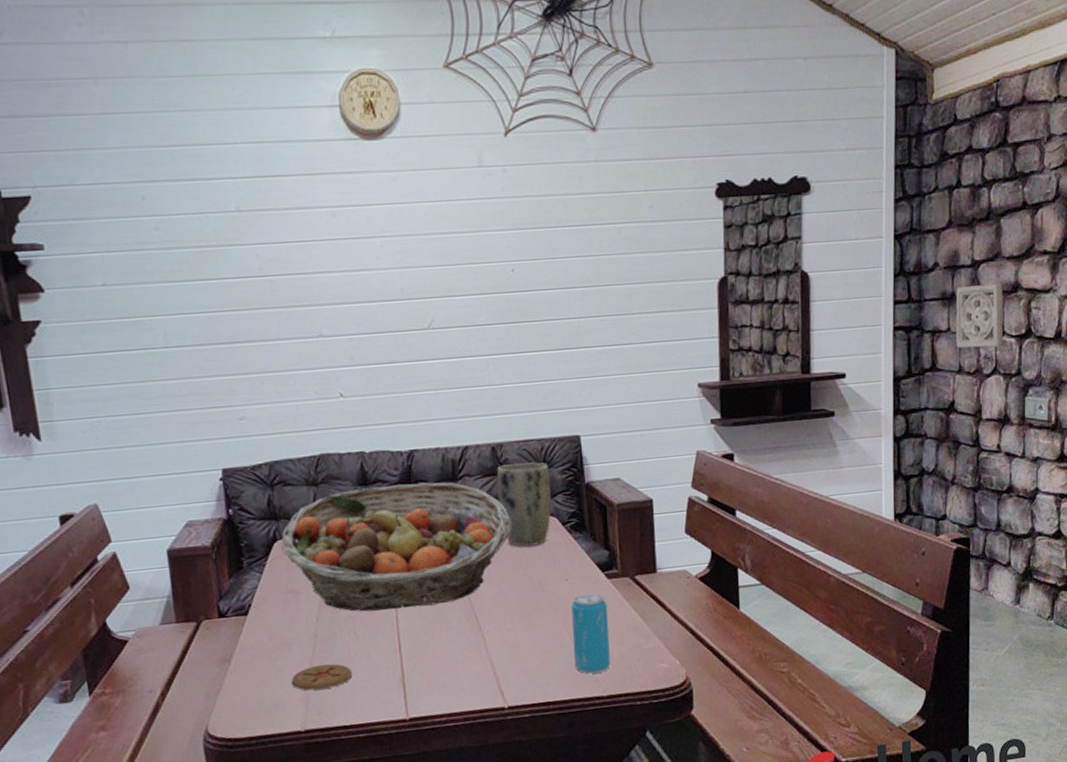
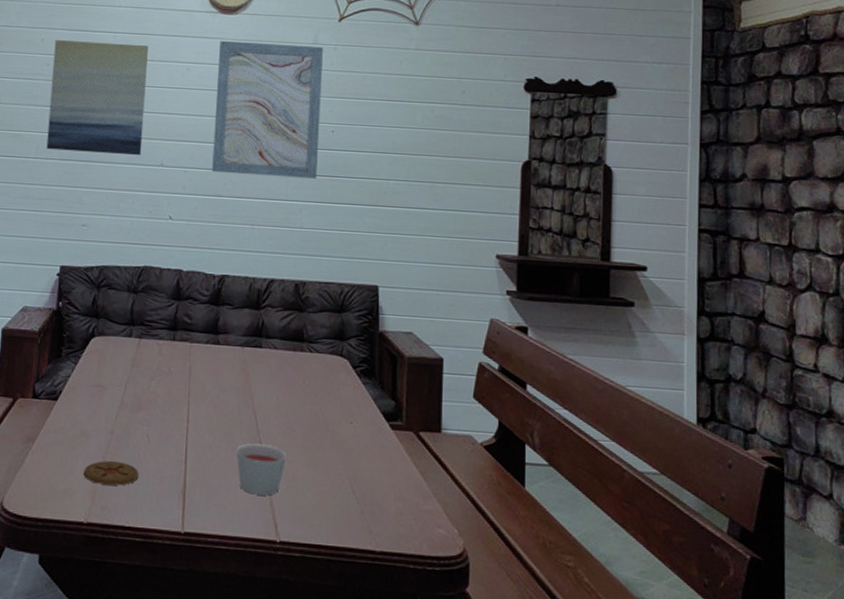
wall art: none [159,190,295,335] -> present [46,40,148,156]
fruit basket: present [281,482,512,612] -> none [97,302,305,424]
wall art: none [367,169,501,335] -> present [212,41,324,179]
candle: none [452,617,505,668] -> present [236,443,287,496]
plant pot: present [496,462,552,547] -> none [295,302,346,385]
beverage can: present [571,594,611,674] -> none [350,441,389,525]
wall ornament: present [955,282,1004,349] -> none [765,200,819,264]

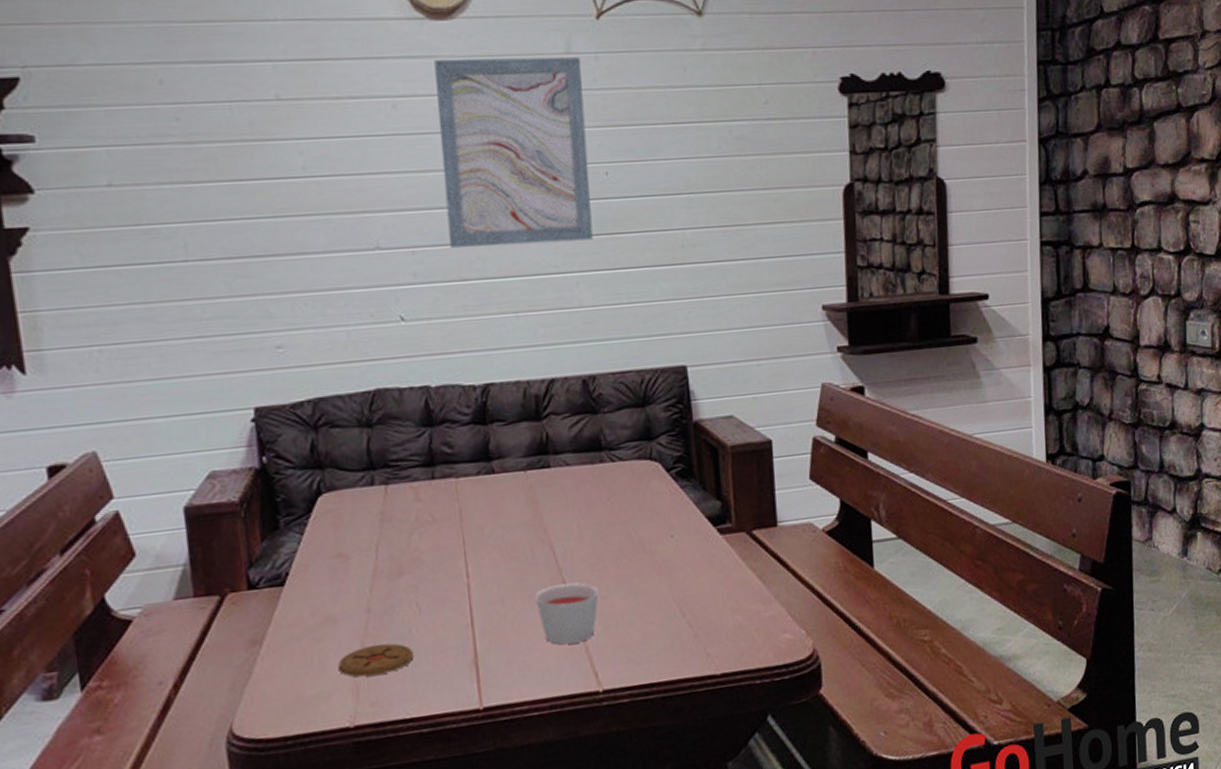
wall art: present [46,40,148,156] -> none [181,76,346,246]

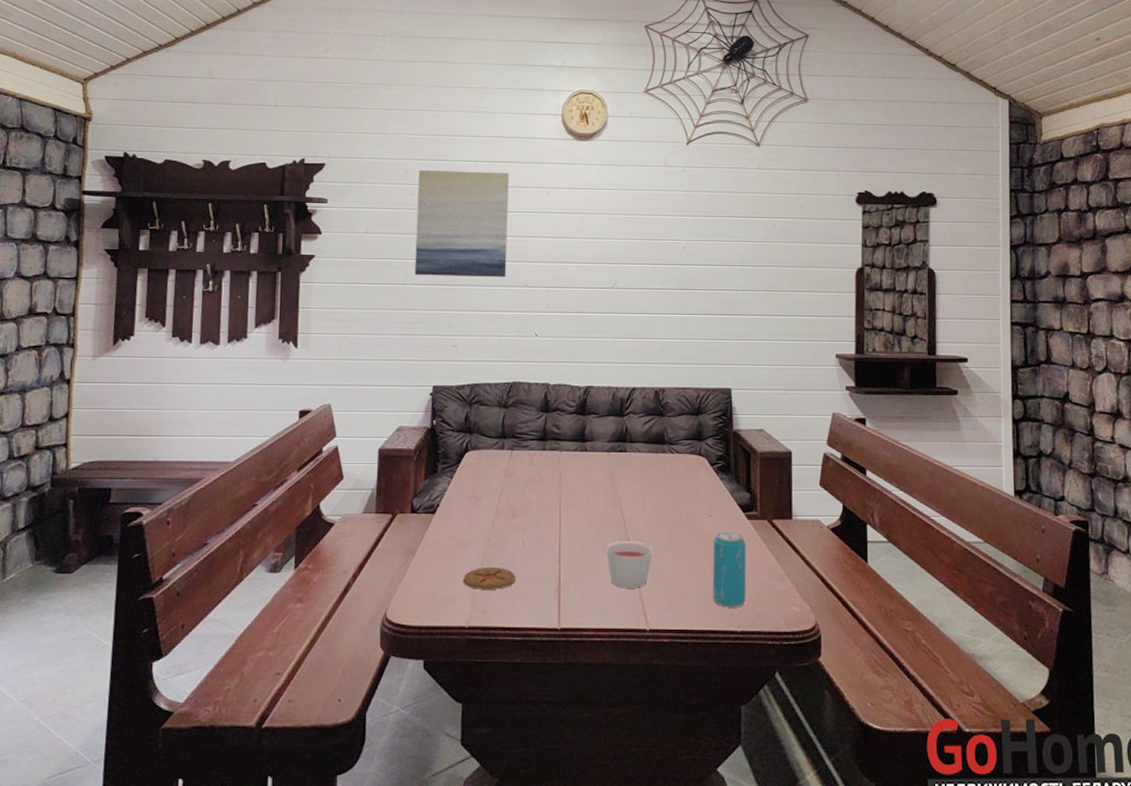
wall art: none [181,76,346,246] -> present [414,170,509,278]
wall art: present [434,56,593,248] -> none [574,166,674,292]
beverage can: none [678,552,725,648] -> present [713,531,747,608]

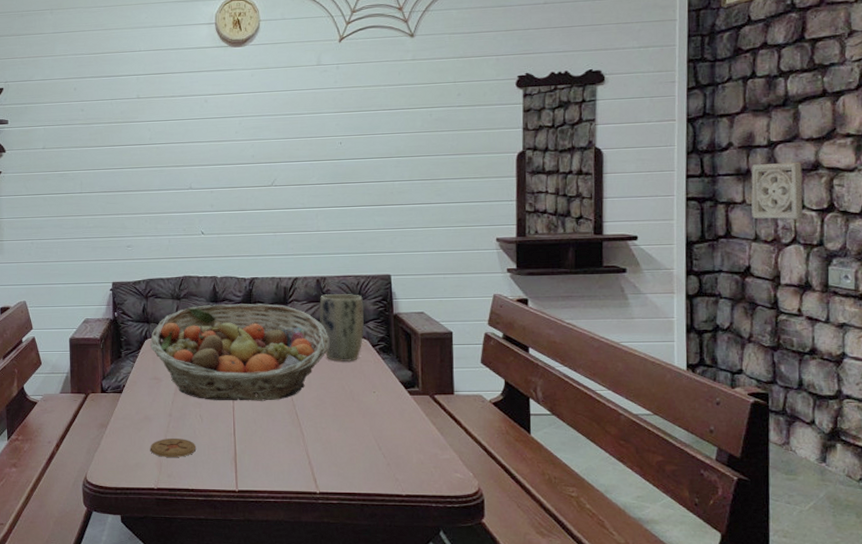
wall art: present [414,170,509,278] -> none [86,83,172,185]
fruit basket: none [471,415,666,525] -> present [150,303,330,401]
candle: present [607,541,653,588] -> none [277,415,320,457]
plant pot: none [657,407,702,482] -> present [319,294,364,362]
beverage can: present [713,531,747,608] -> none [377,406,410,474]
wall ornament: none [1067,293,1113,349] -> present [751,161,804,220]

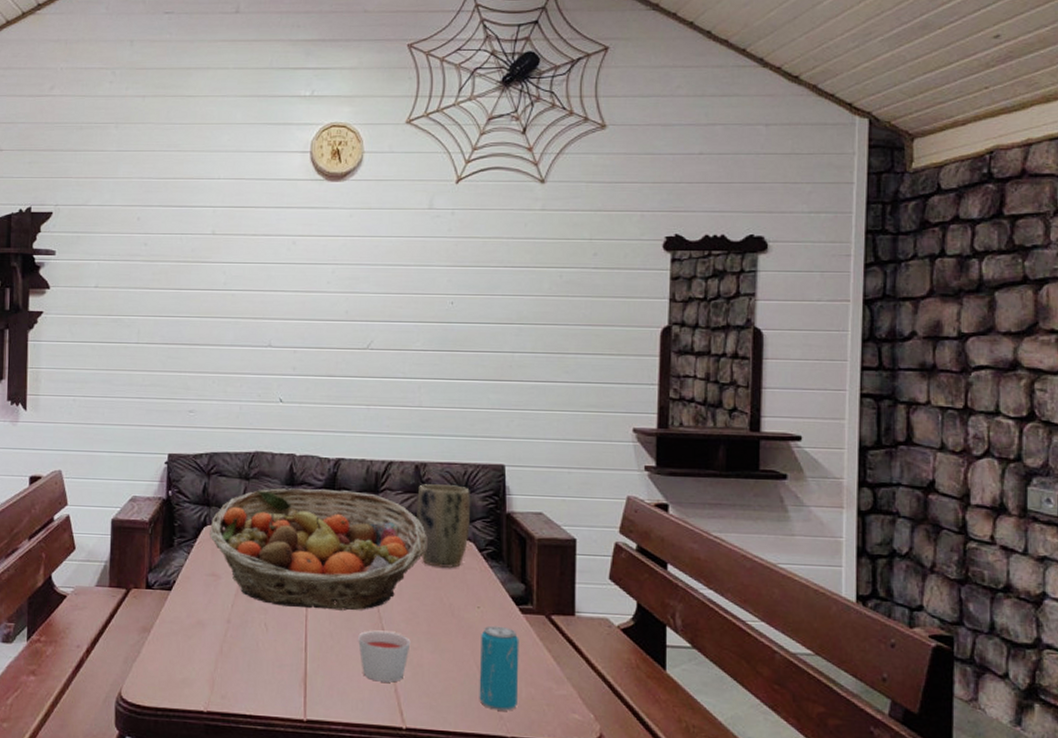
coaster: present [150,439,197,457] -> none [201,650,258,674]
candle: none [277,415,320,457] -> present [358,630,411,683]
beverage can: none [377,406,410,474] -> present [479,625,519,711]
wall ornament: present [751,161,804,220] -> none [937,358,999,428]

